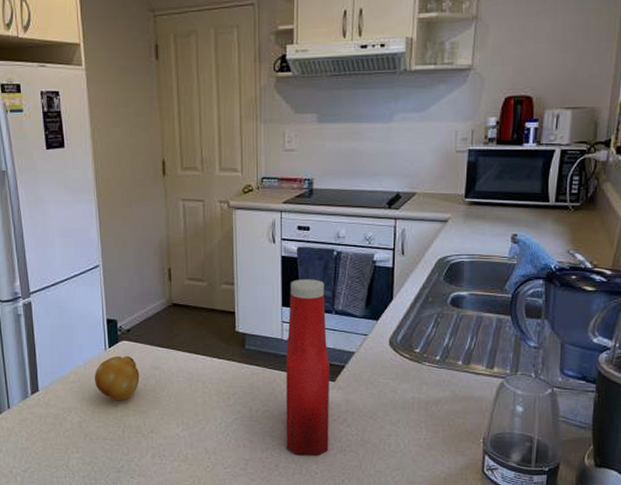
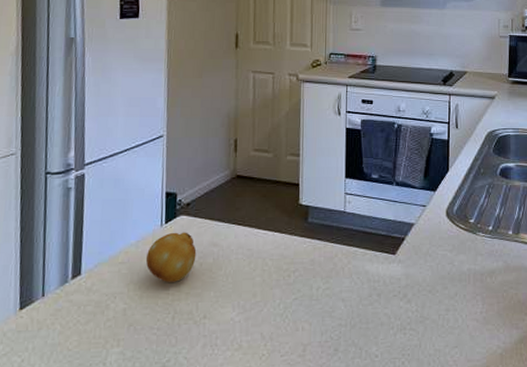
ketchup bottle: present [286,279,329,456] -> none [346,151,390,337]

